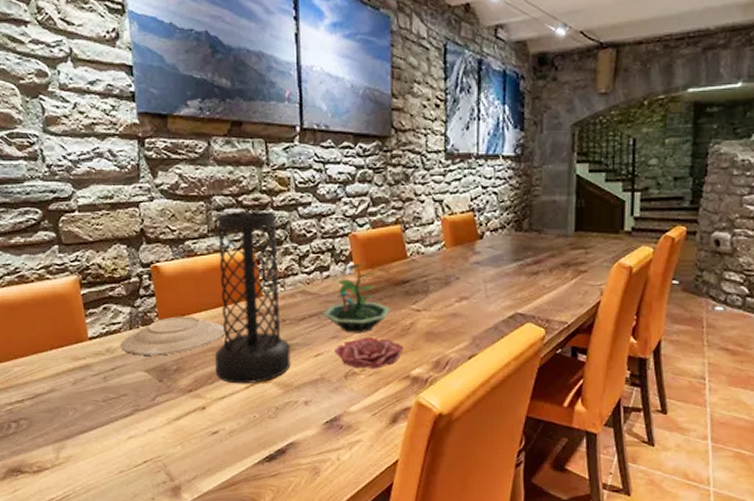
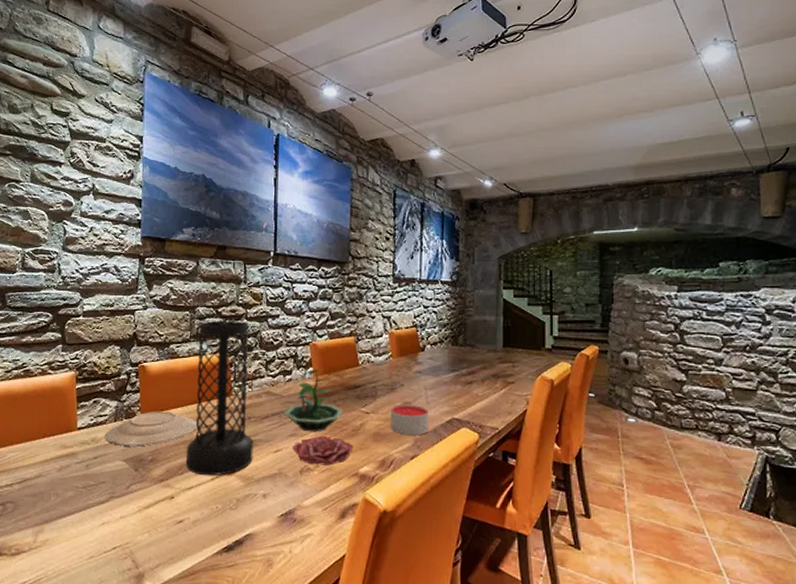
candle: none [445,298,488,333] -> present [390,403,429,436]

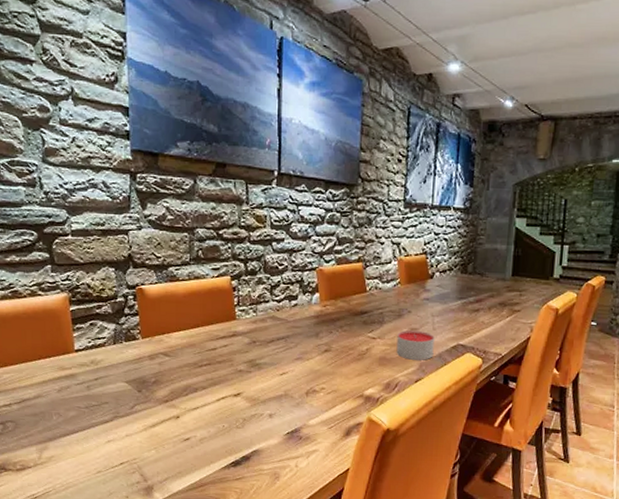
plate: present [105,411,198,447] -> none [105,334,201,369]
vase: present [186,320,254,476] -> none [191,243,259,397]
terrarium: present [283,369,344,432] -> none [289,294,350,356]
flower: present [292,435,354,466] -> none [298,359,359,388]

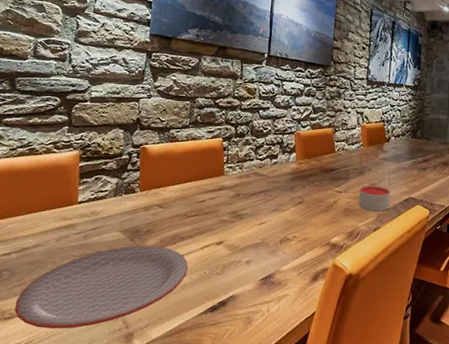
plate: none [25,397,205,481] -> present [14,245,188,329]

